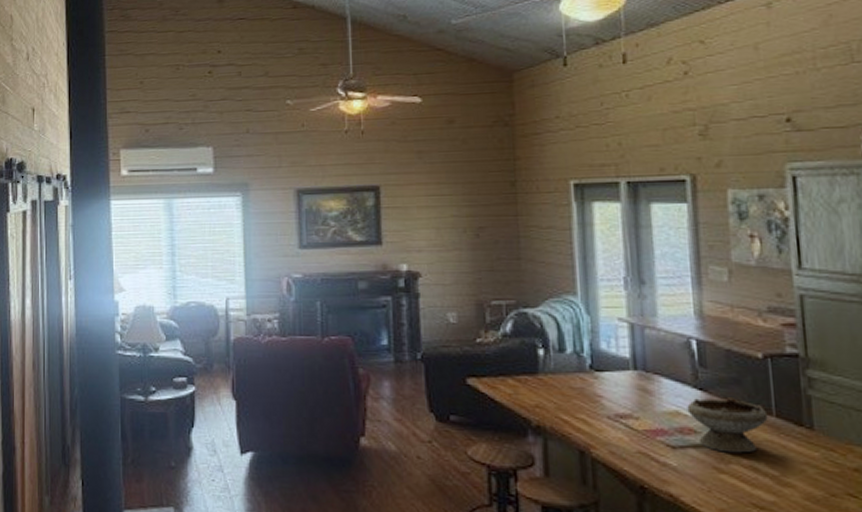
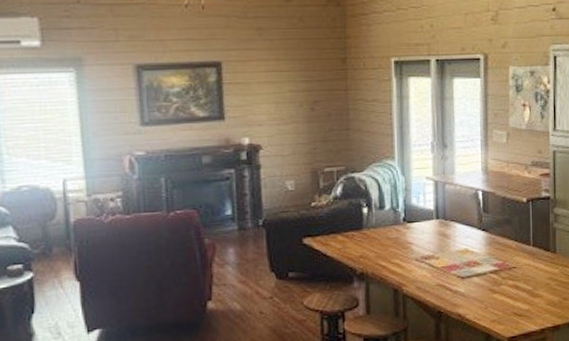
bowl: present [687,397,768,453] -> none [473,234,528,277]

